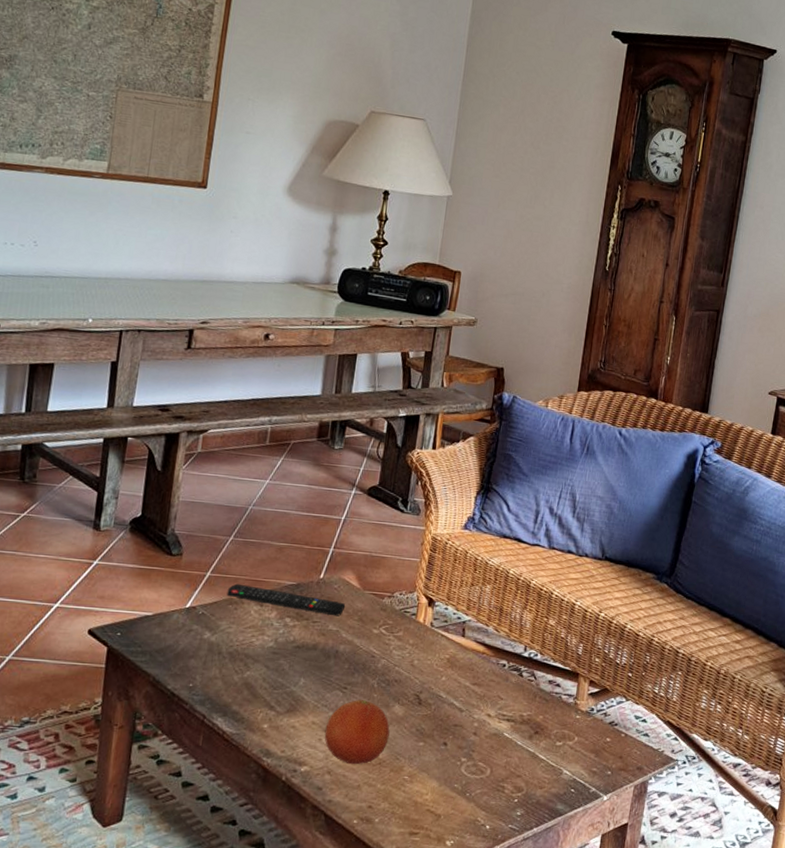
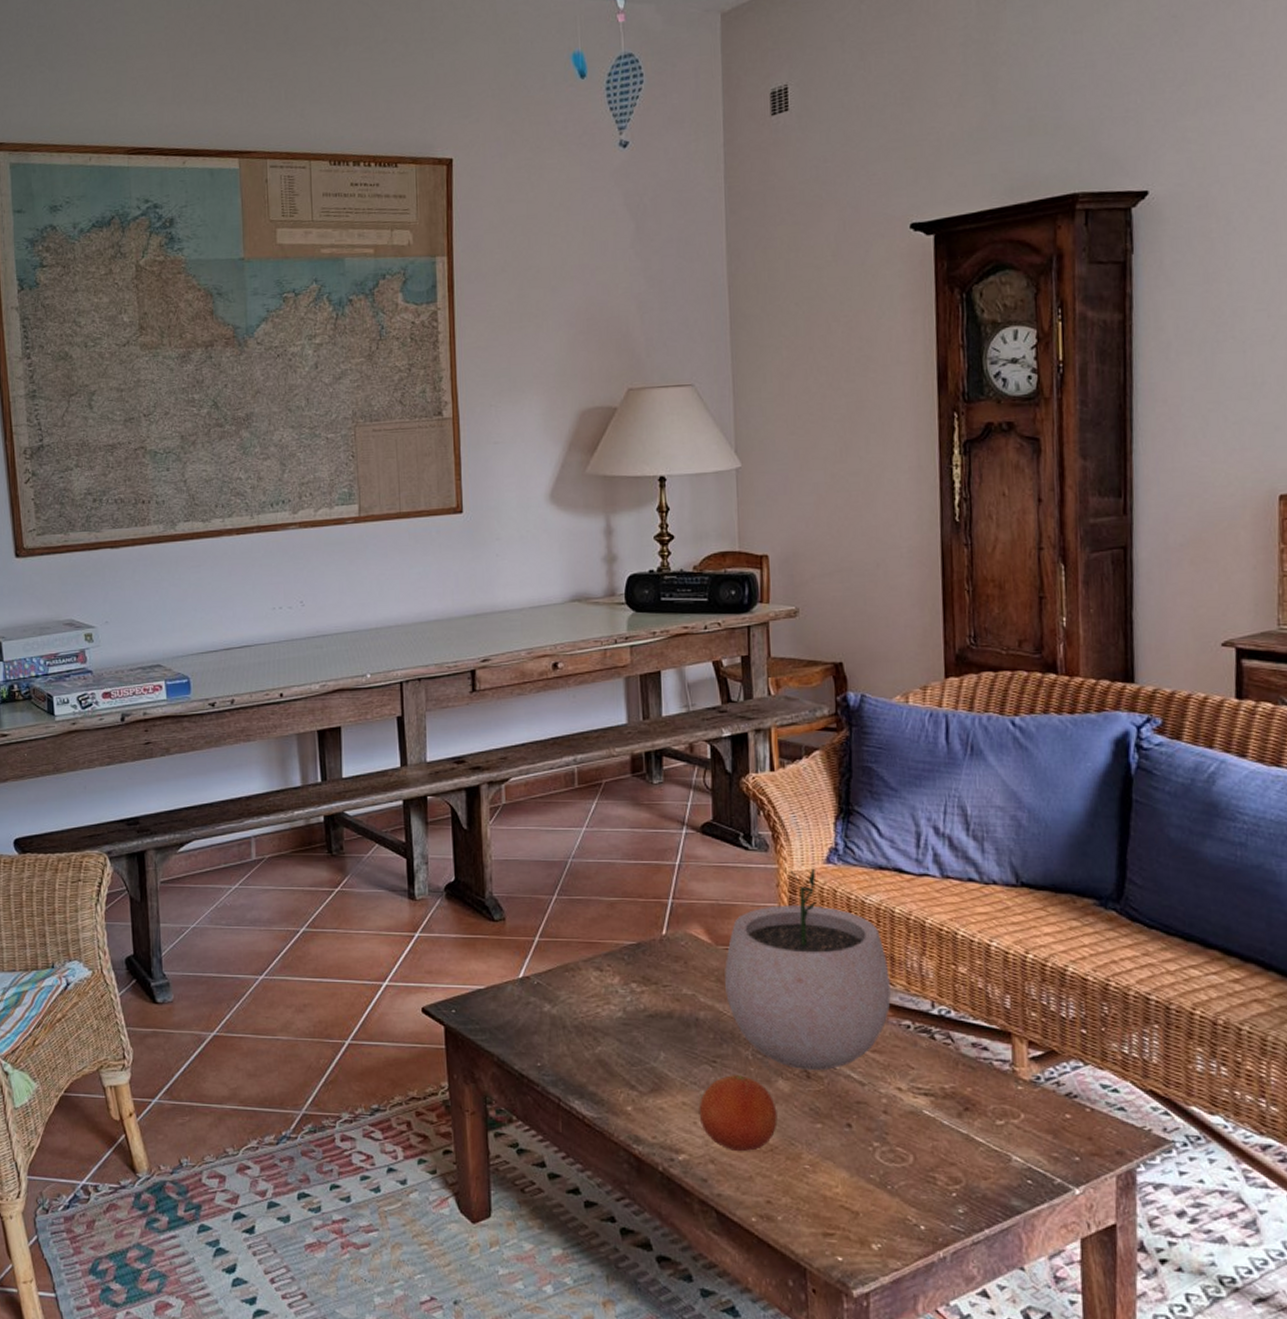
remote control: present [226,583,345,617] -> none [560,947,697,978]
plant pot: none [364,531,497,699] -> present [725,868,891,1071]

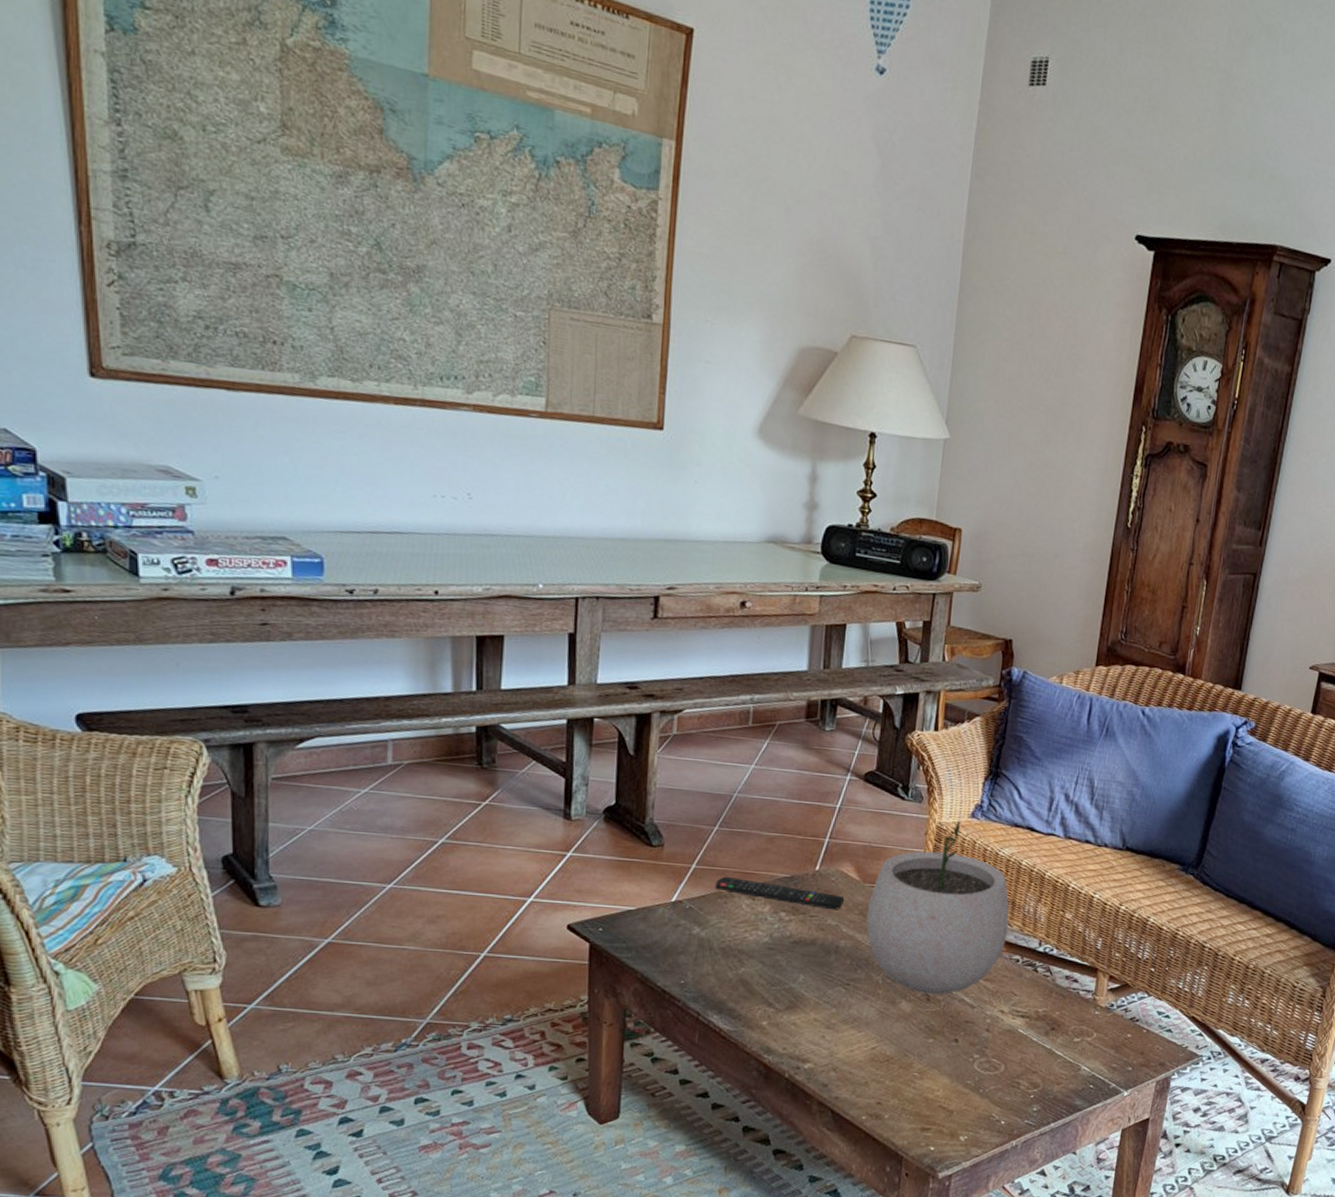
remote control: none [560,947,697,978] -> present [715,876,844,911]
fruit: present [699,1075,778,1152] -> none [827,996,897,1062]

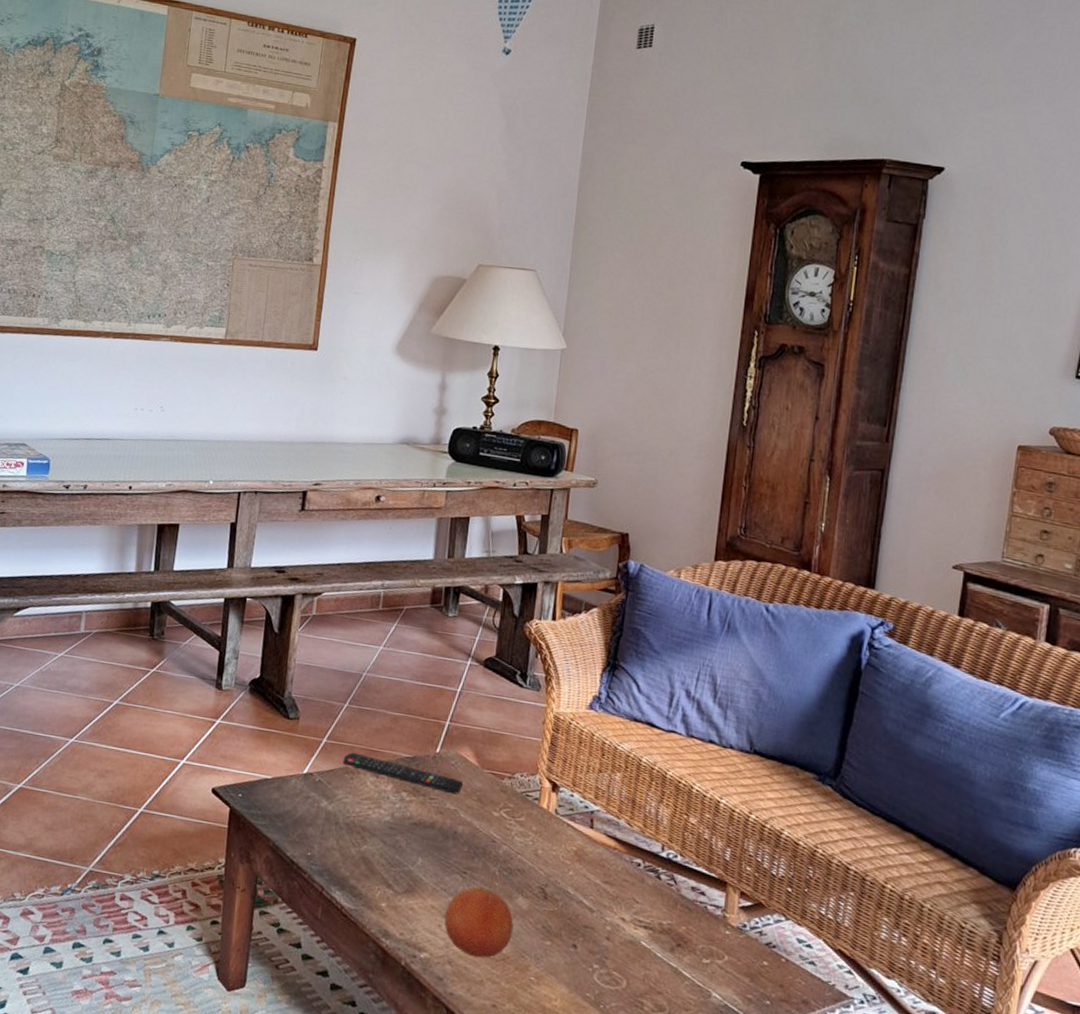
fruit: none [827,996,897,1062] -> present [444,886,514,958]
plant pot: present [866,820,1010,995] -> none [484,710,630,894]

